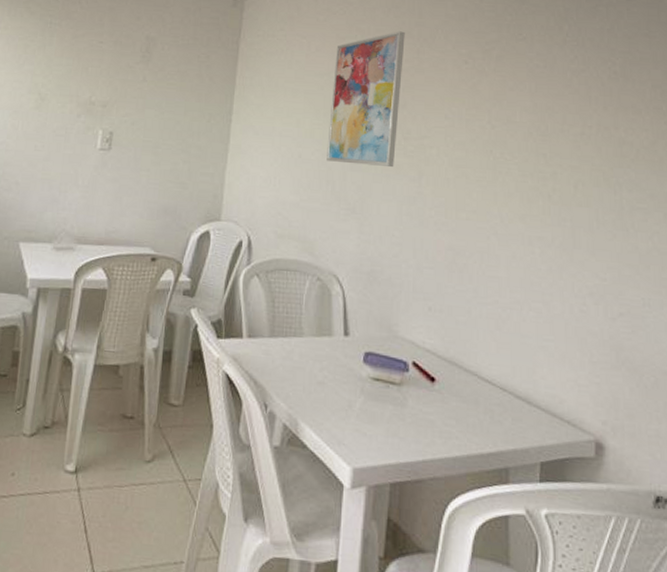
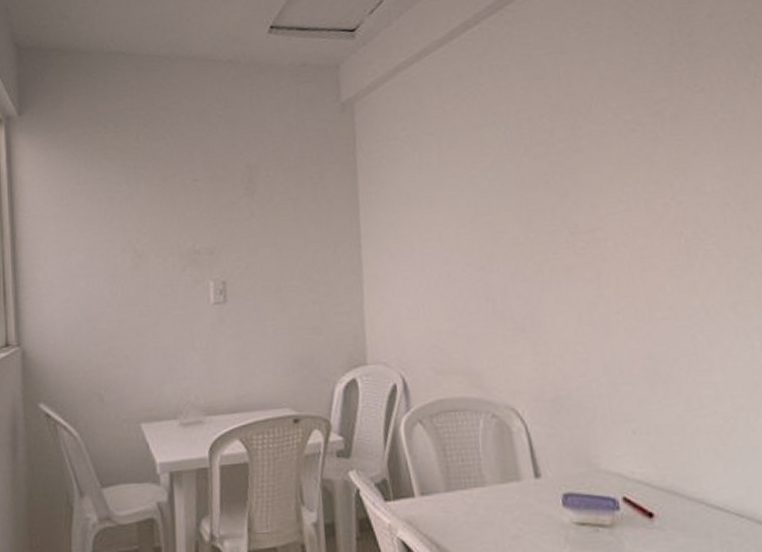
wall art: present [327,31,405,168] -> none [472,106,565,276]

